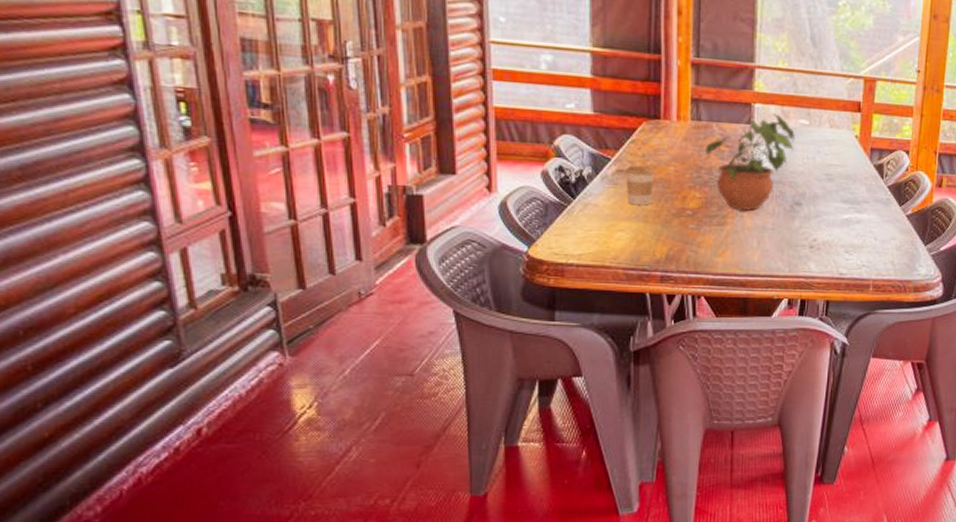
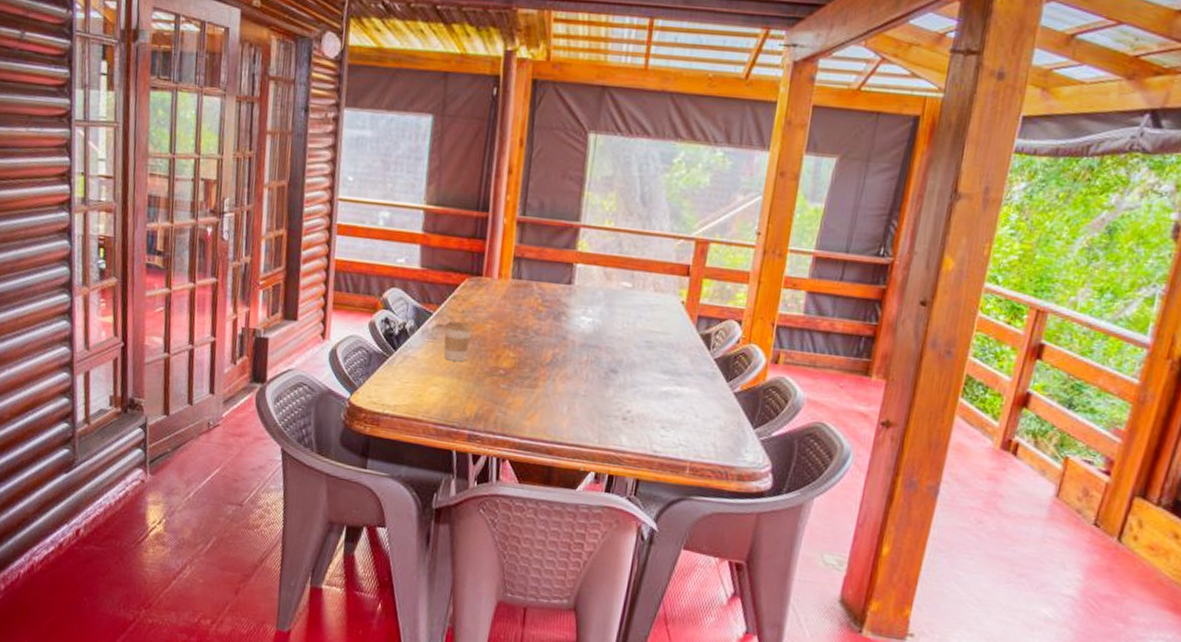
potted plant: present [704,113,795,211] -> none [522,274,616,375]

